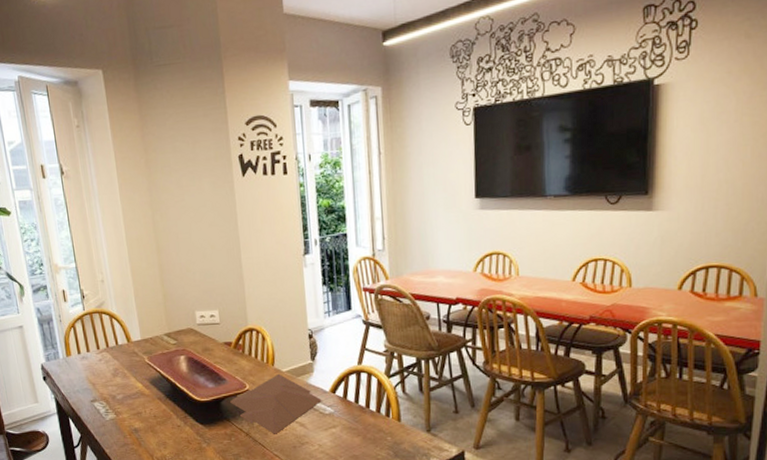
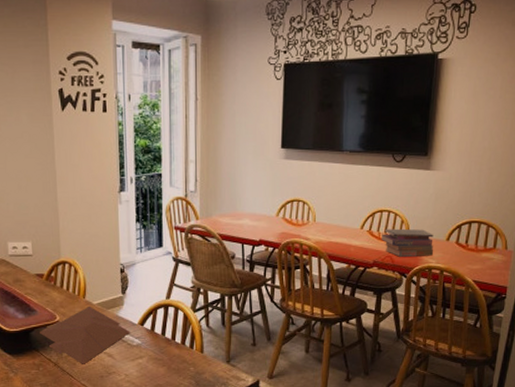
books: none [598,278,663,311] -> present [381,228,434,257]

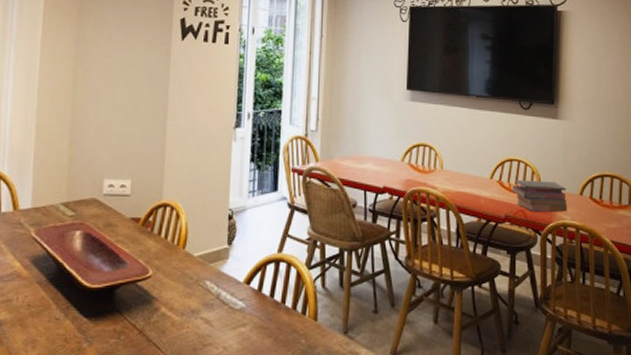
papers: present [40,307,130,364] -> none [127,259,234,333]

